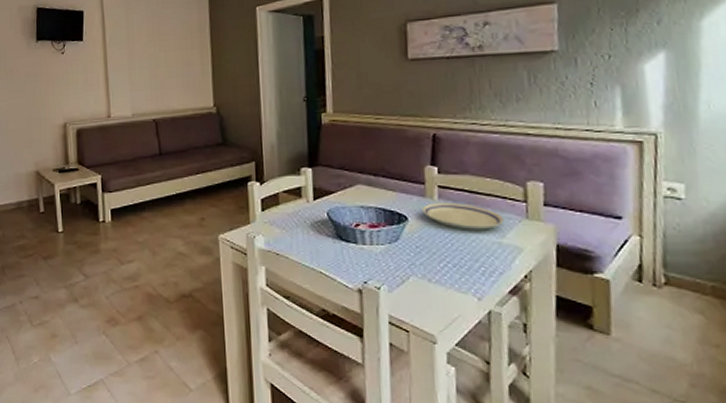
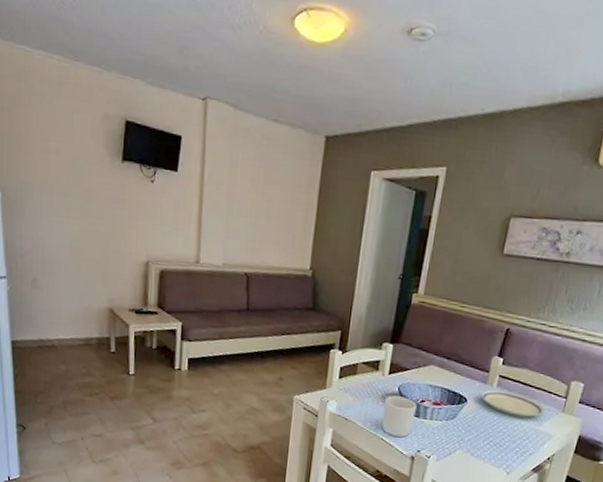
mug: none [315,223,353,269] -> present [381,395,417,438]

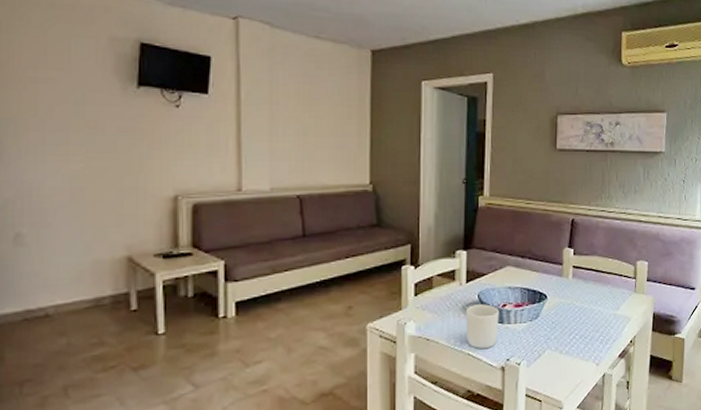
plate: present [481,389,545,418] -> none [559,281,619,305]

